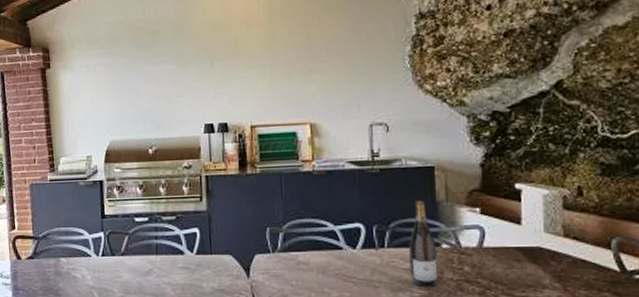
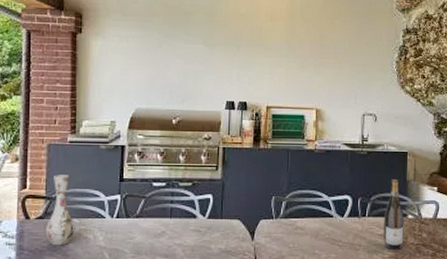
vase: none [36,214,63,286] -> present [45,175,74,246]

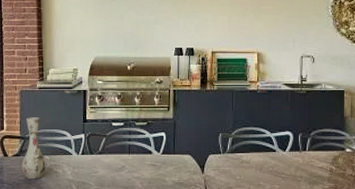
wine bottle: present [383,179,404,249] -> none [323,116,343,181]

